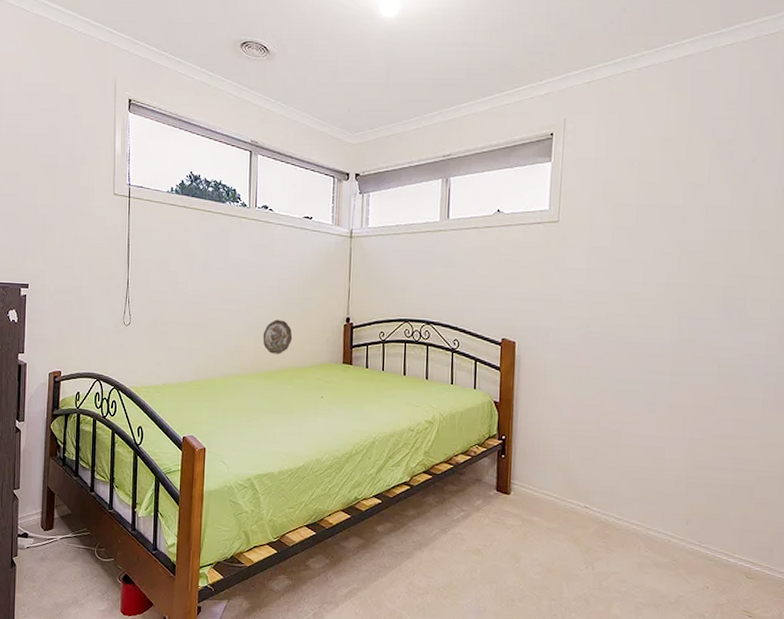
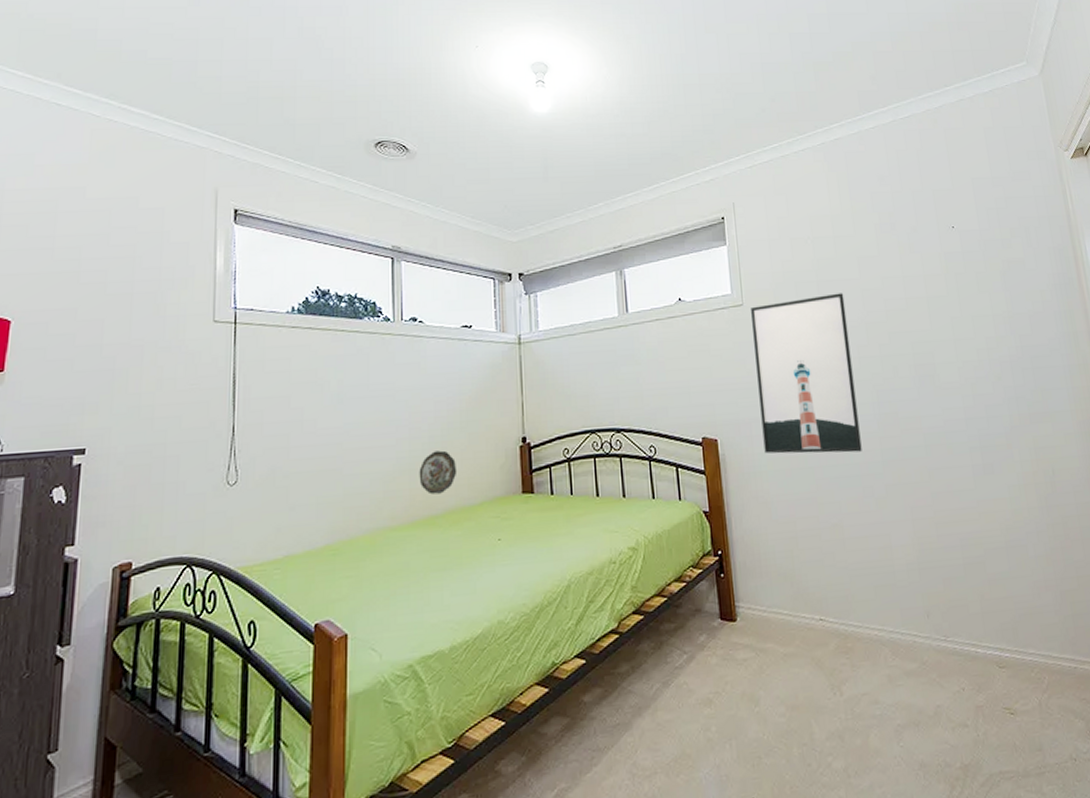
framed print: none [558,218,663,371] -> present [750,293,862,454]

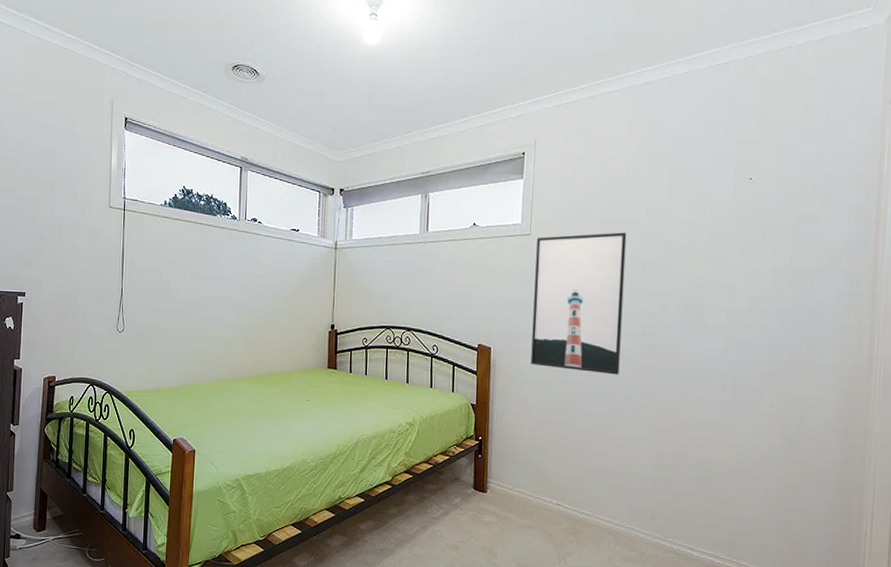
decorative plate: present [419,450,458,495] -> none [251,326,280,360]

